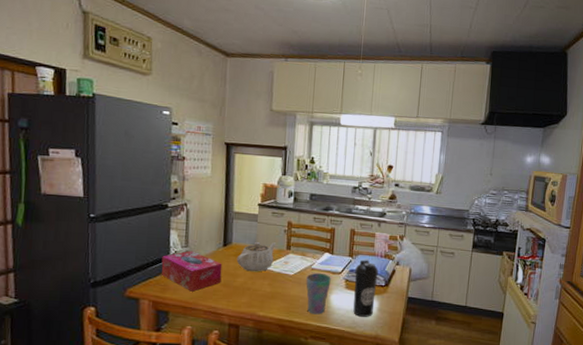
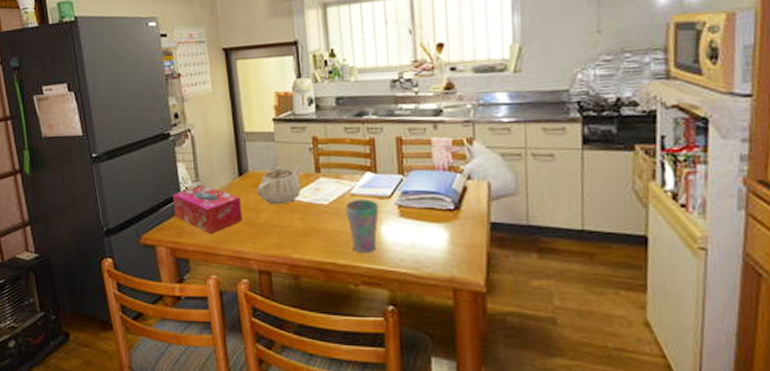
water bottle: present [353,259,378,317] -> none [409,176,443,253]

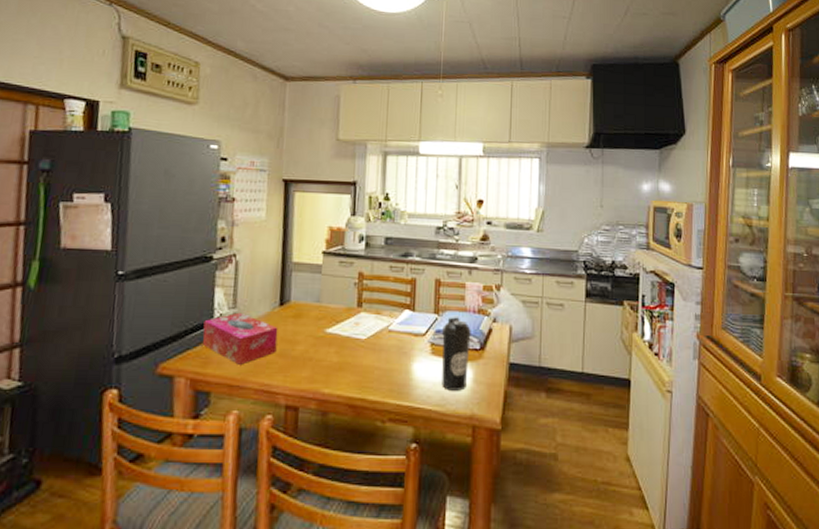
teapot: present [256,165,302,205] -> none [295,299,345,337]
cup: present [345,200,379,254] -> none [382,336,413,390]
water bottle: none [409,176,443,253] -> present [442,317,471,391]

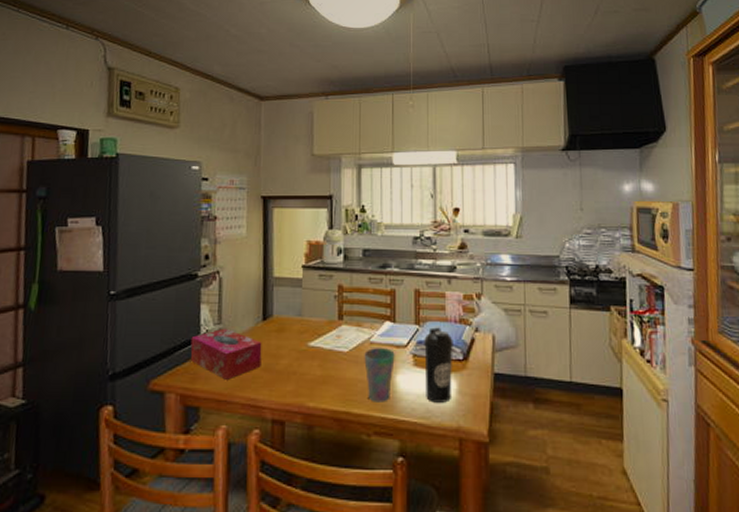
cup: none [382,336,413,390] -> present [364,348,395,402]

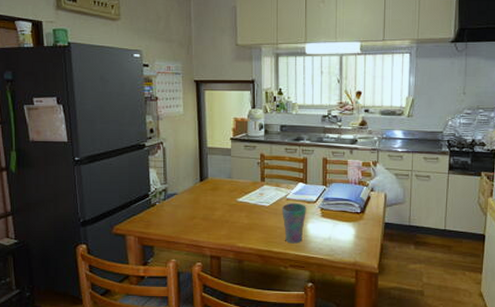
tissue box: present [190,328,262,380] -> none [143,187,200,226]
water bottle: present [424,327,453,403] -> none [330,188,353,244]

